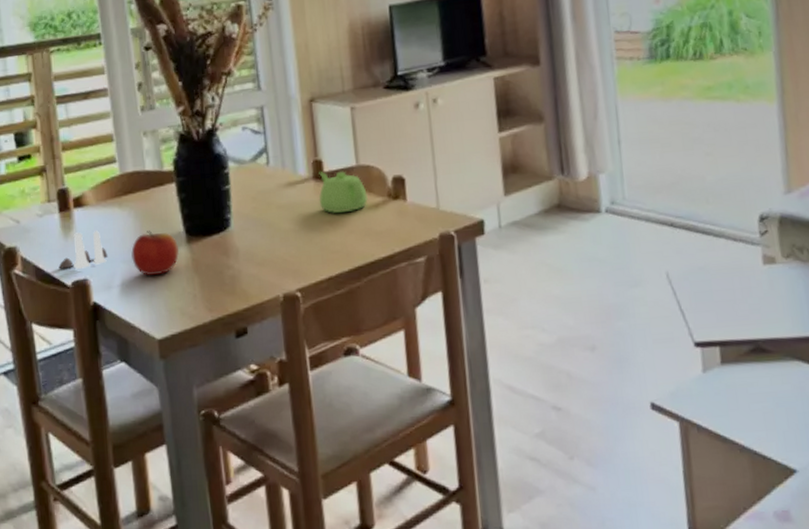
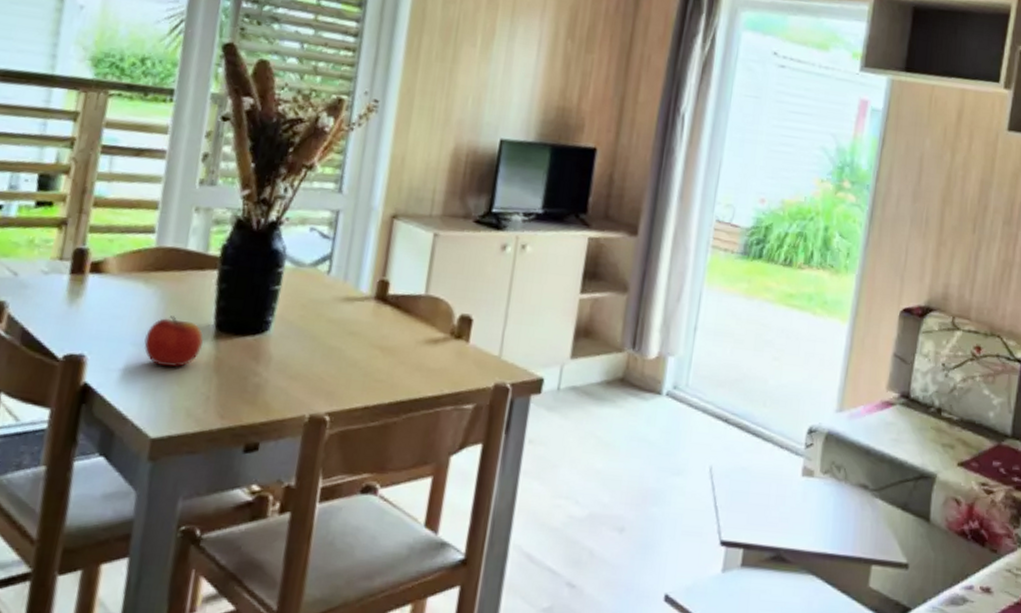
salt and pepper shaker set: present [58,231,108,269] -> none [52,301,117,343]
teapot: present [318,171,368,213] -> none [374,293,429,342]

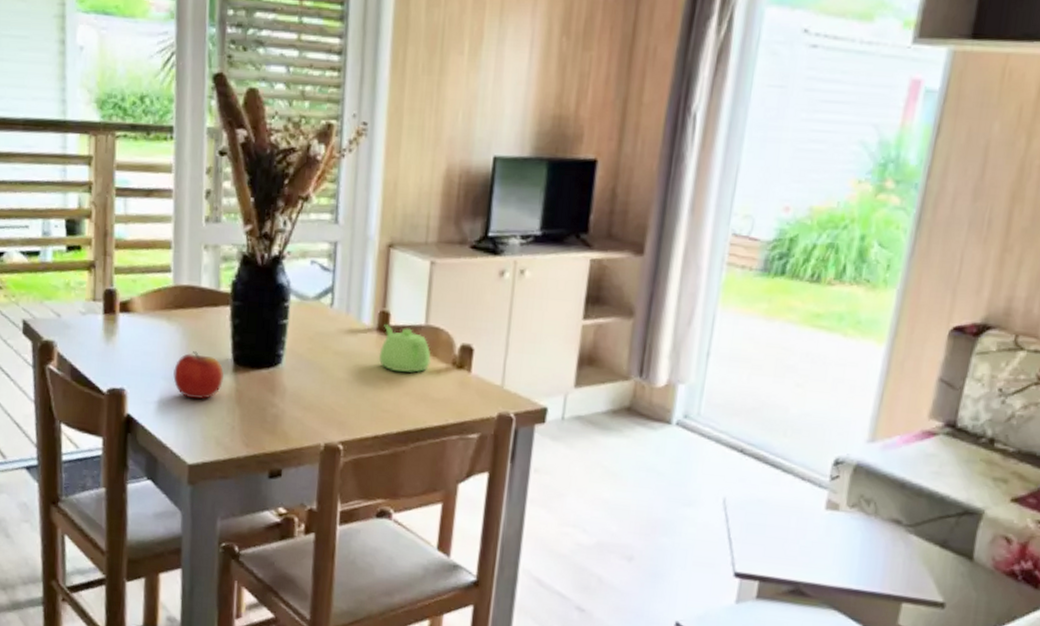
teapot: none [374,293,429,342] -> present [378,324,431,373]

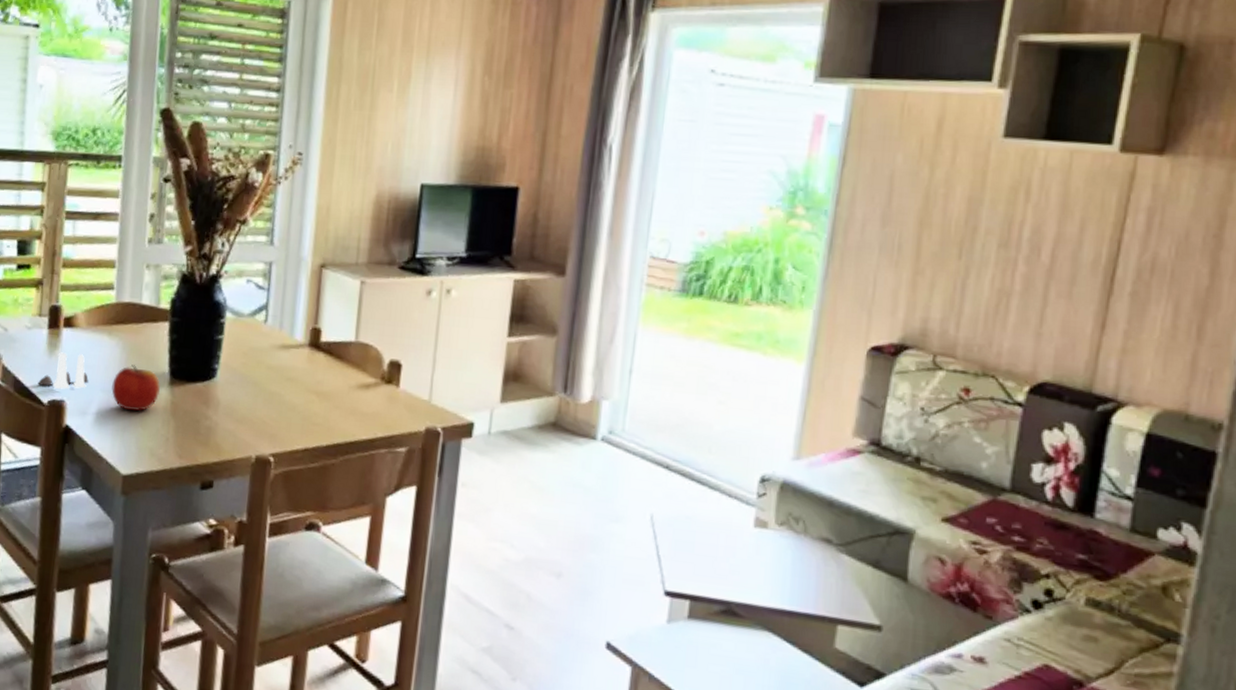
salt and pepper shaker set: none [96,339,149,378] -> present [38,352,89,390]
teapot: present [378,324,431,373] -> none [309,340,361,387]

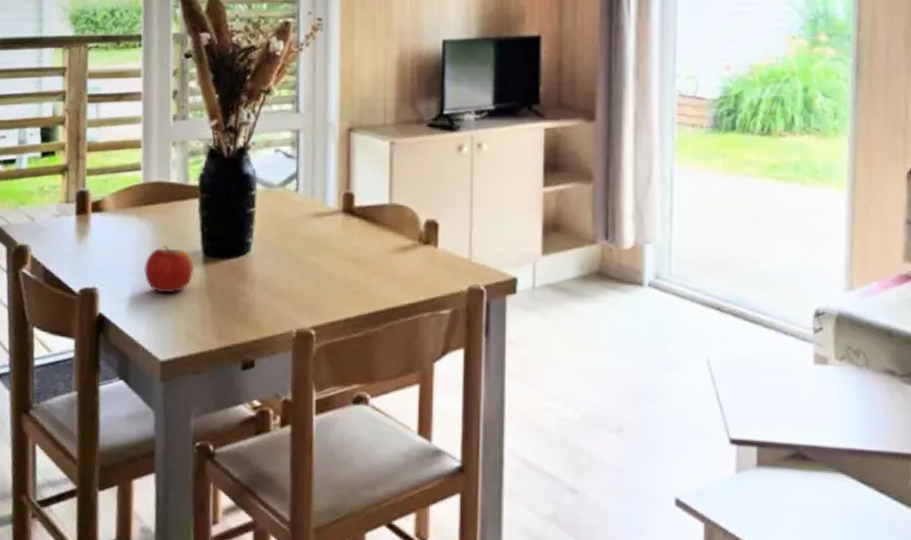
salt and pepper shaker set: present [38,352,89,390] -> none [68,238,120,276]

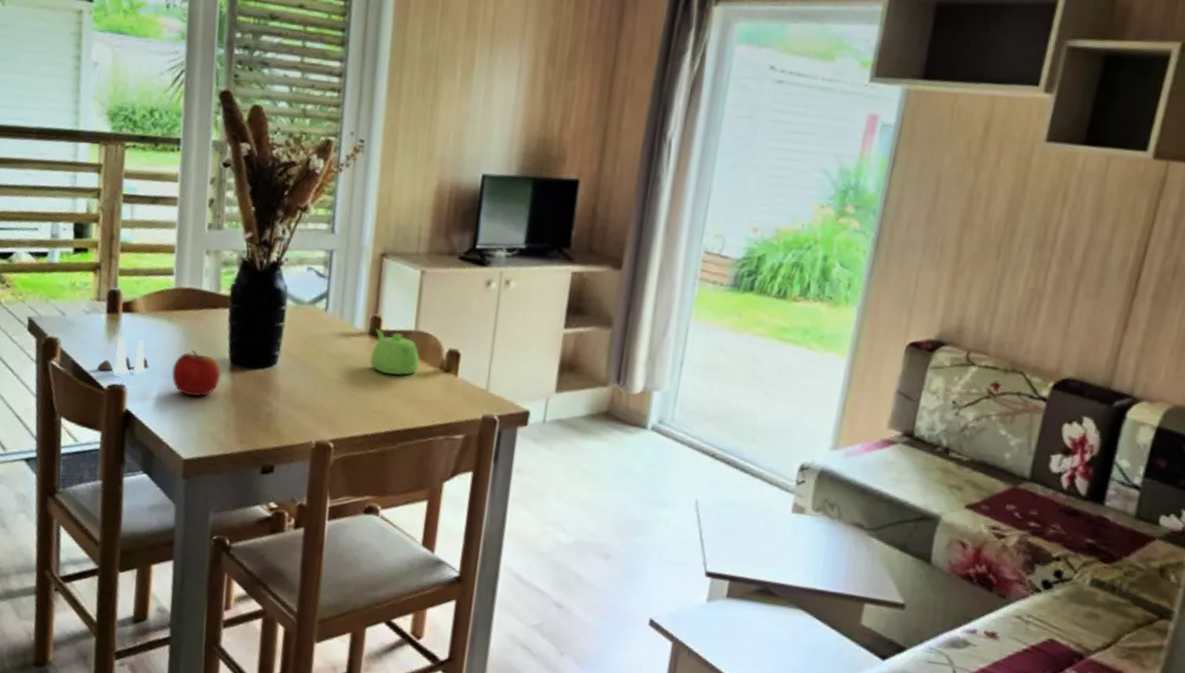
salt and pepper shaker set: none [68,238,120,276] -> present [97,337,149,374]
teapot: none [345,206,397,252] -> present [369,329,420,376]

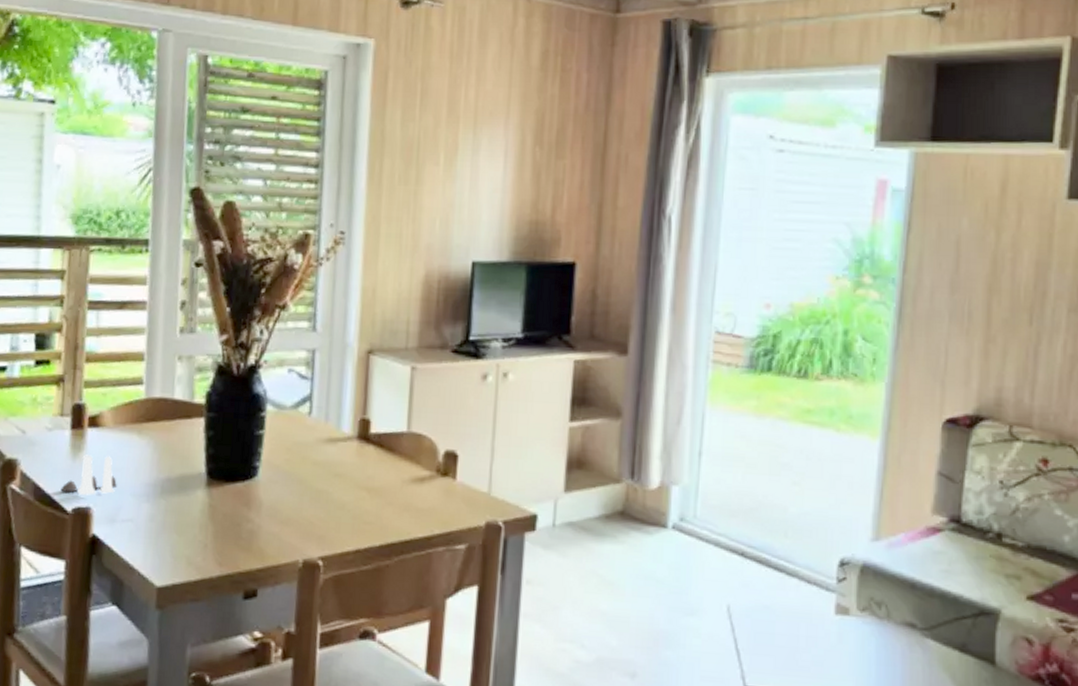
apple: present [172,350,221,397] -> none [143,466,196,516]
teapot: present [369,329,420,376] -> none [359,432,414,482]

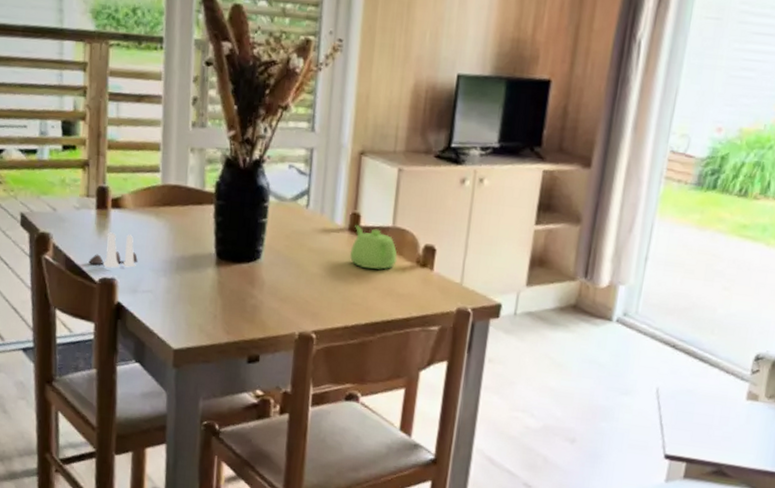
teapot: none [359,432,414,482] -> present [349,225,397,270]

